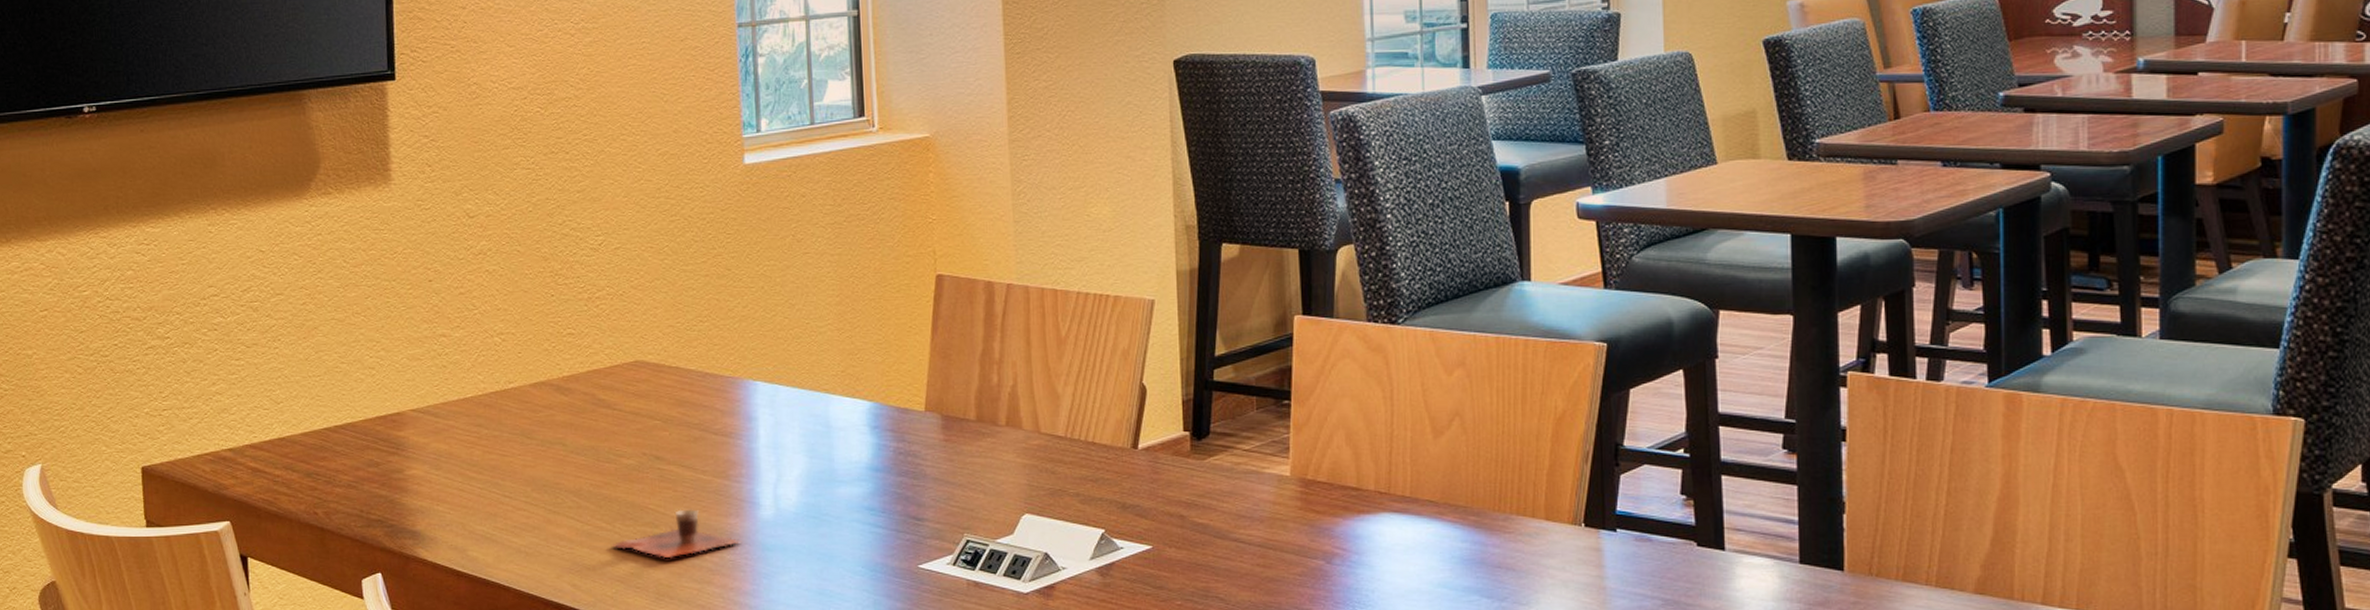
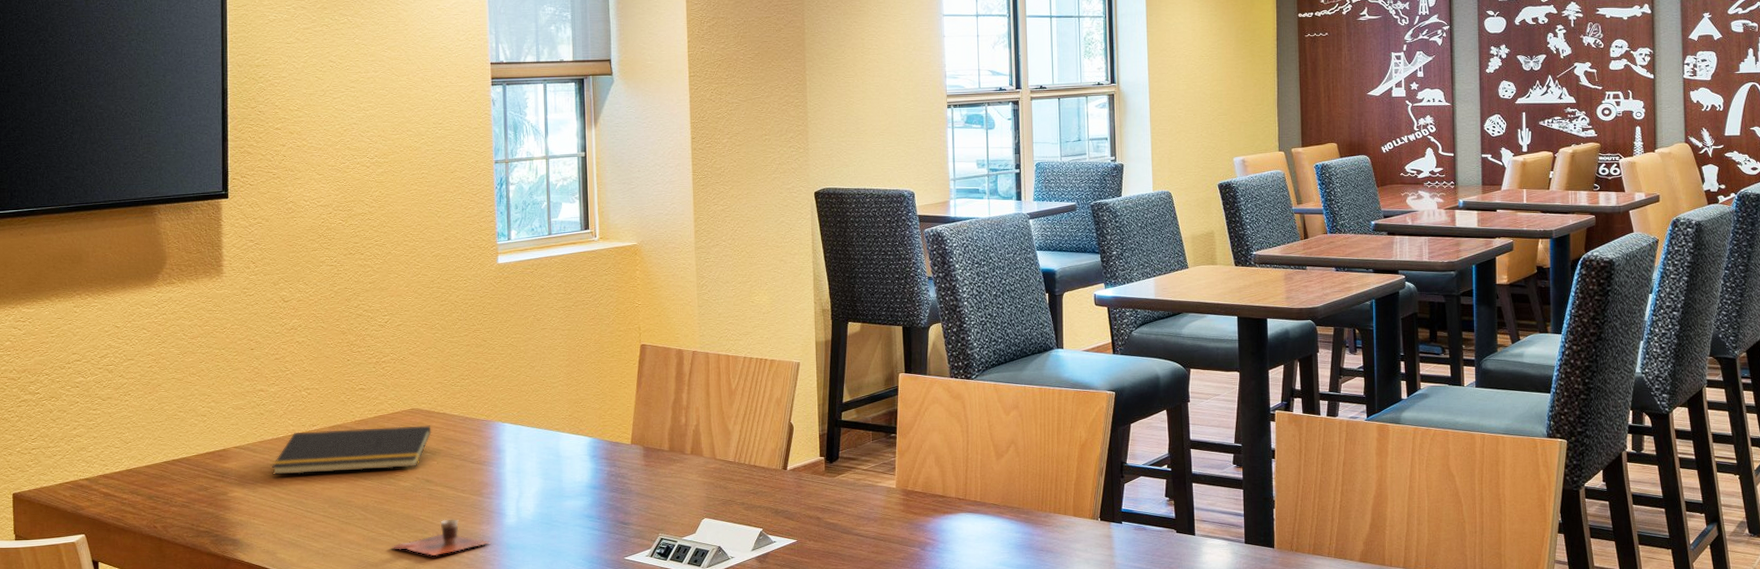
notepad: none [459,383,661,447] -> present [272,425,432,475]

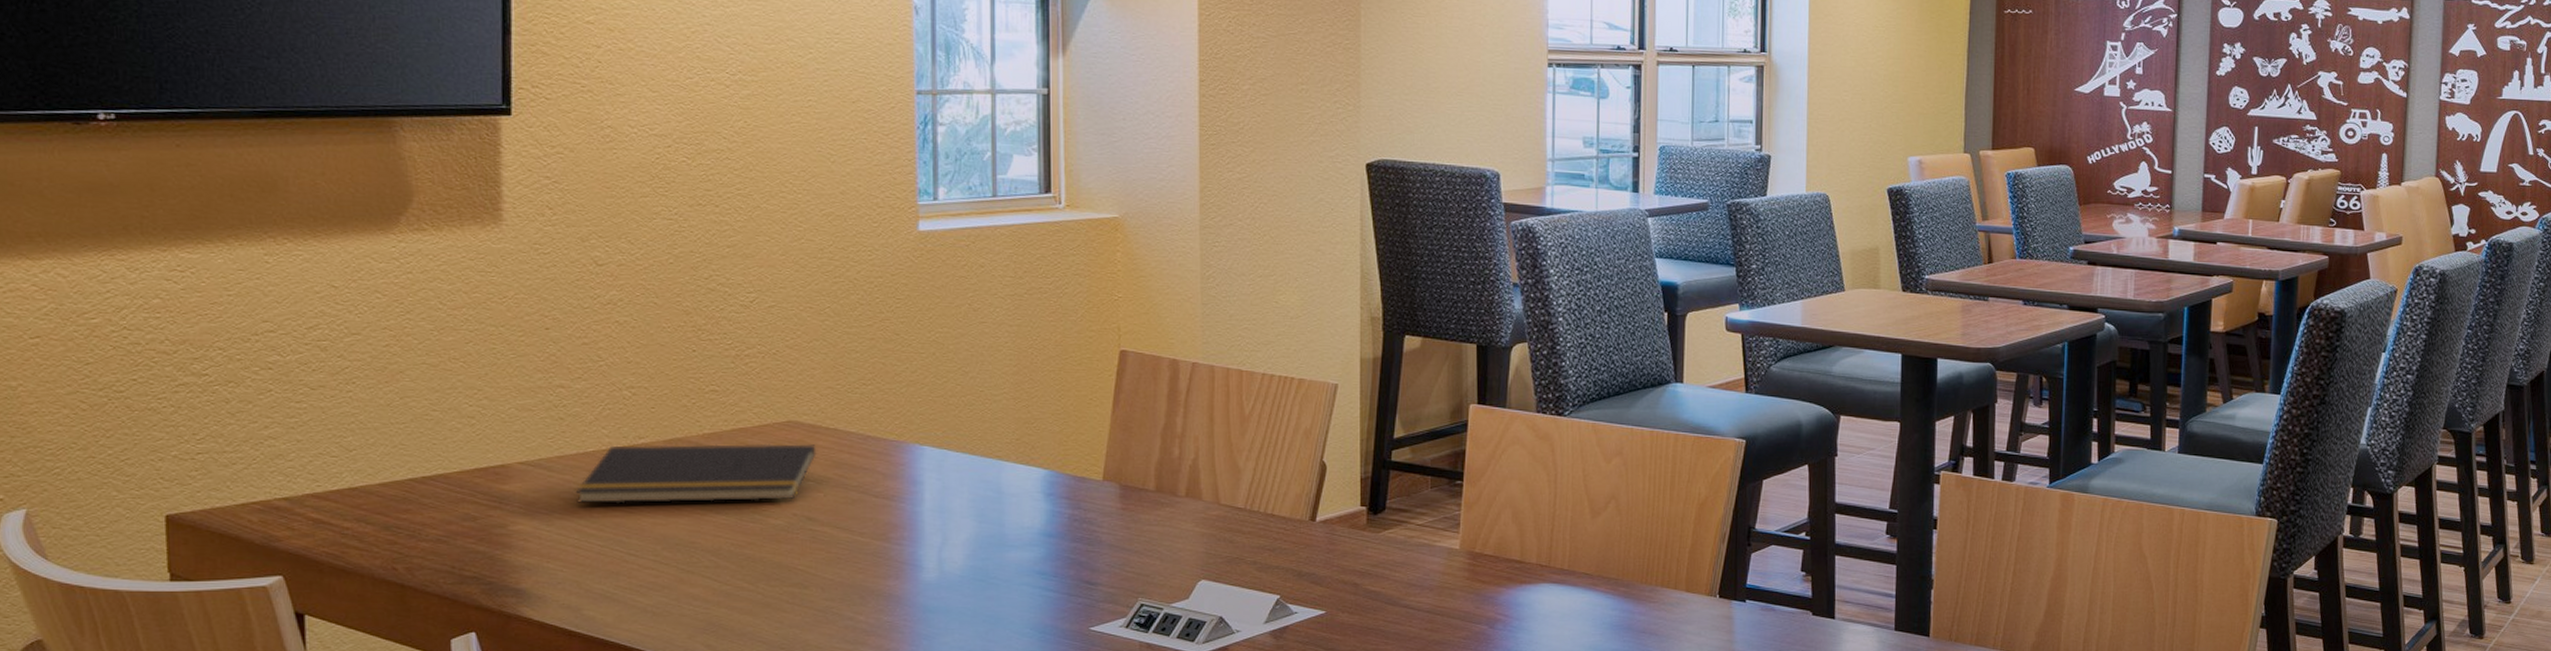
cup: present [390,519,491,557] -> none [752,570,900,620]

